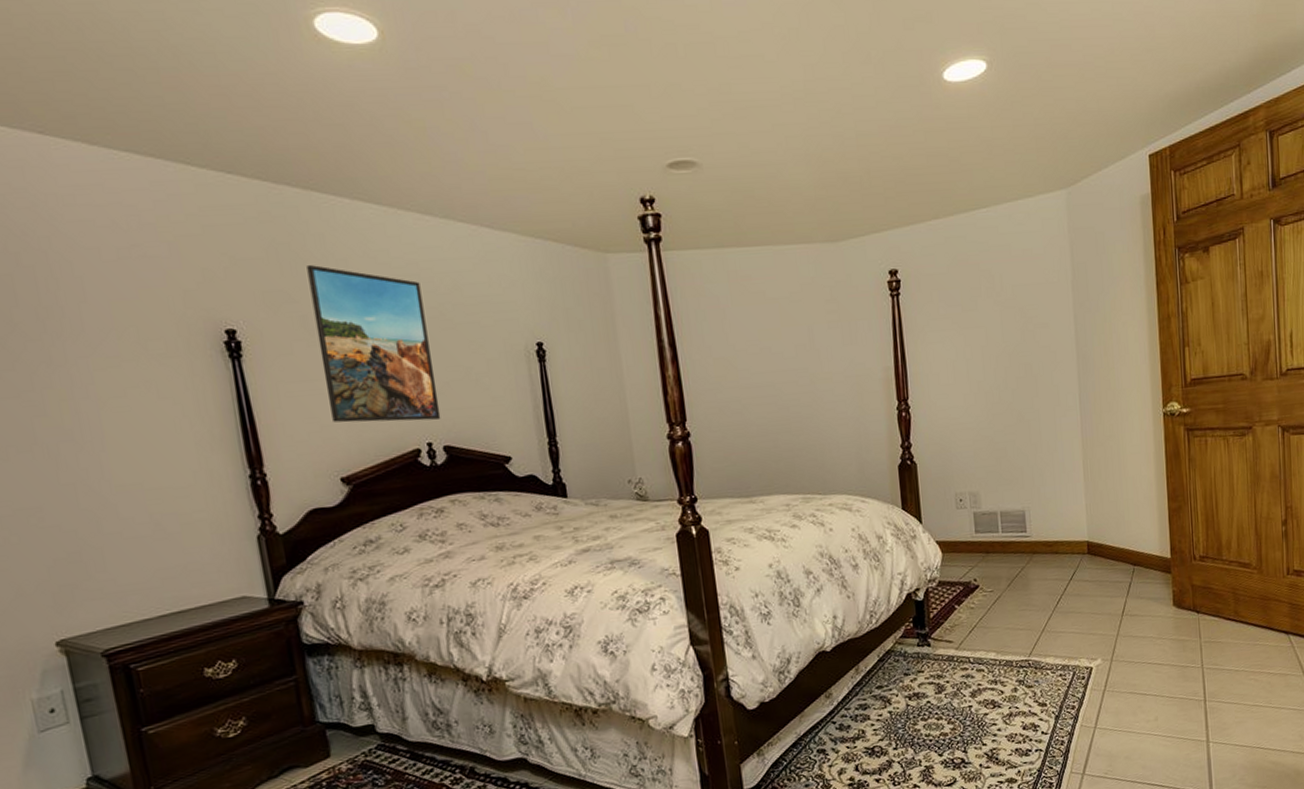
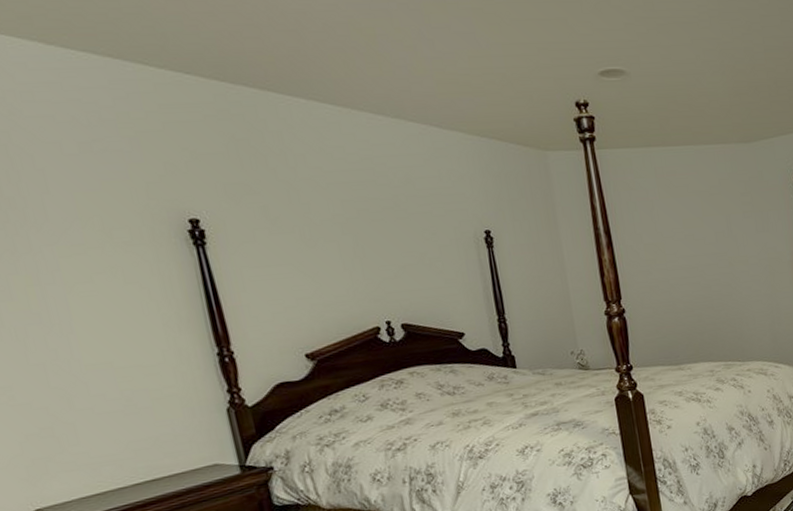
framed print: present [307,265,441,423] -> none [266,160,398,304]

